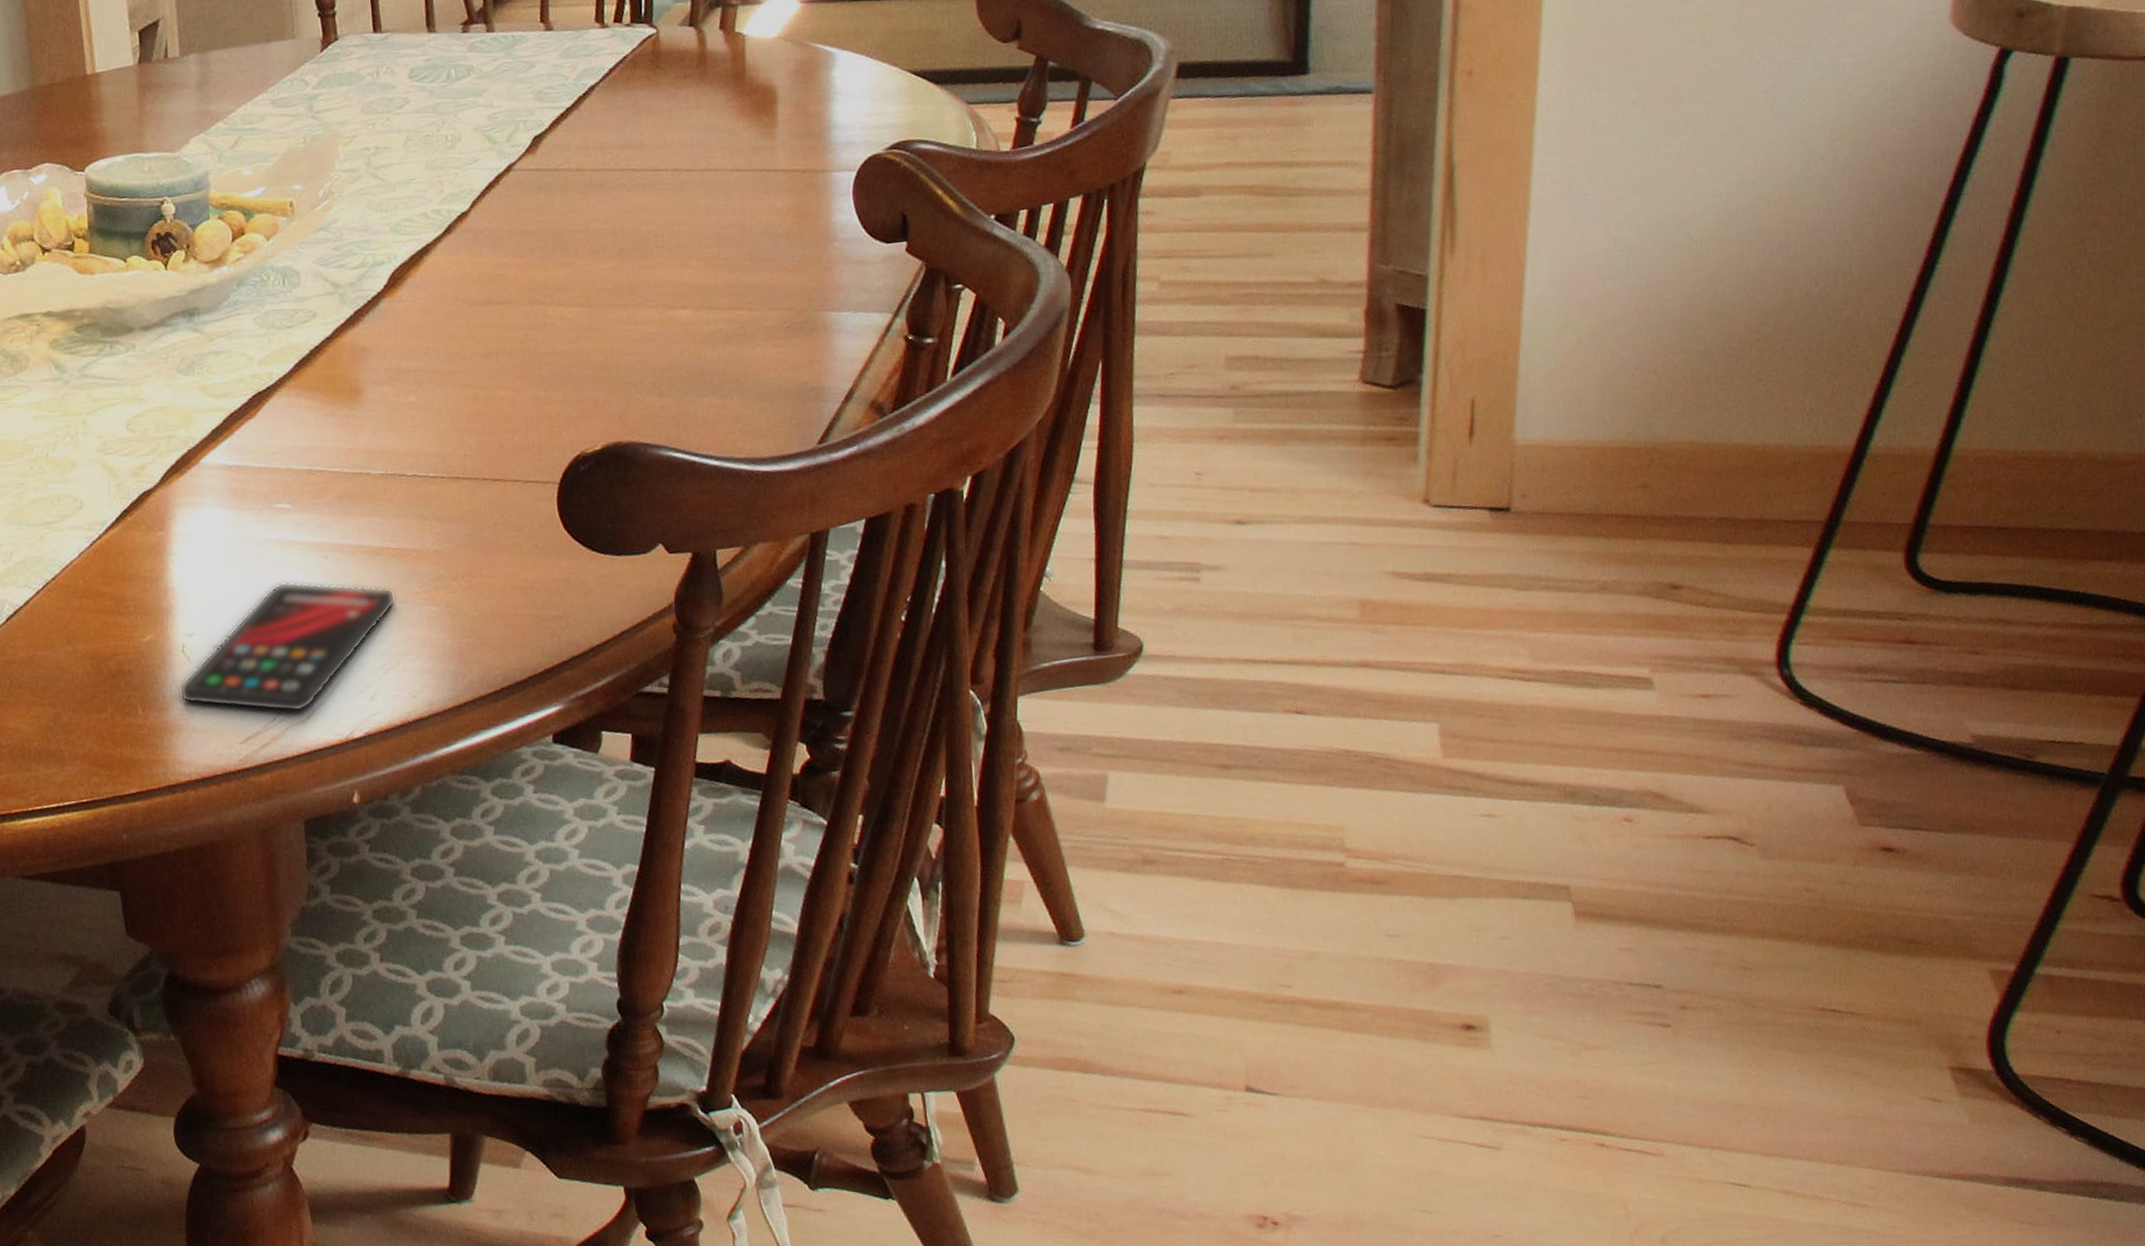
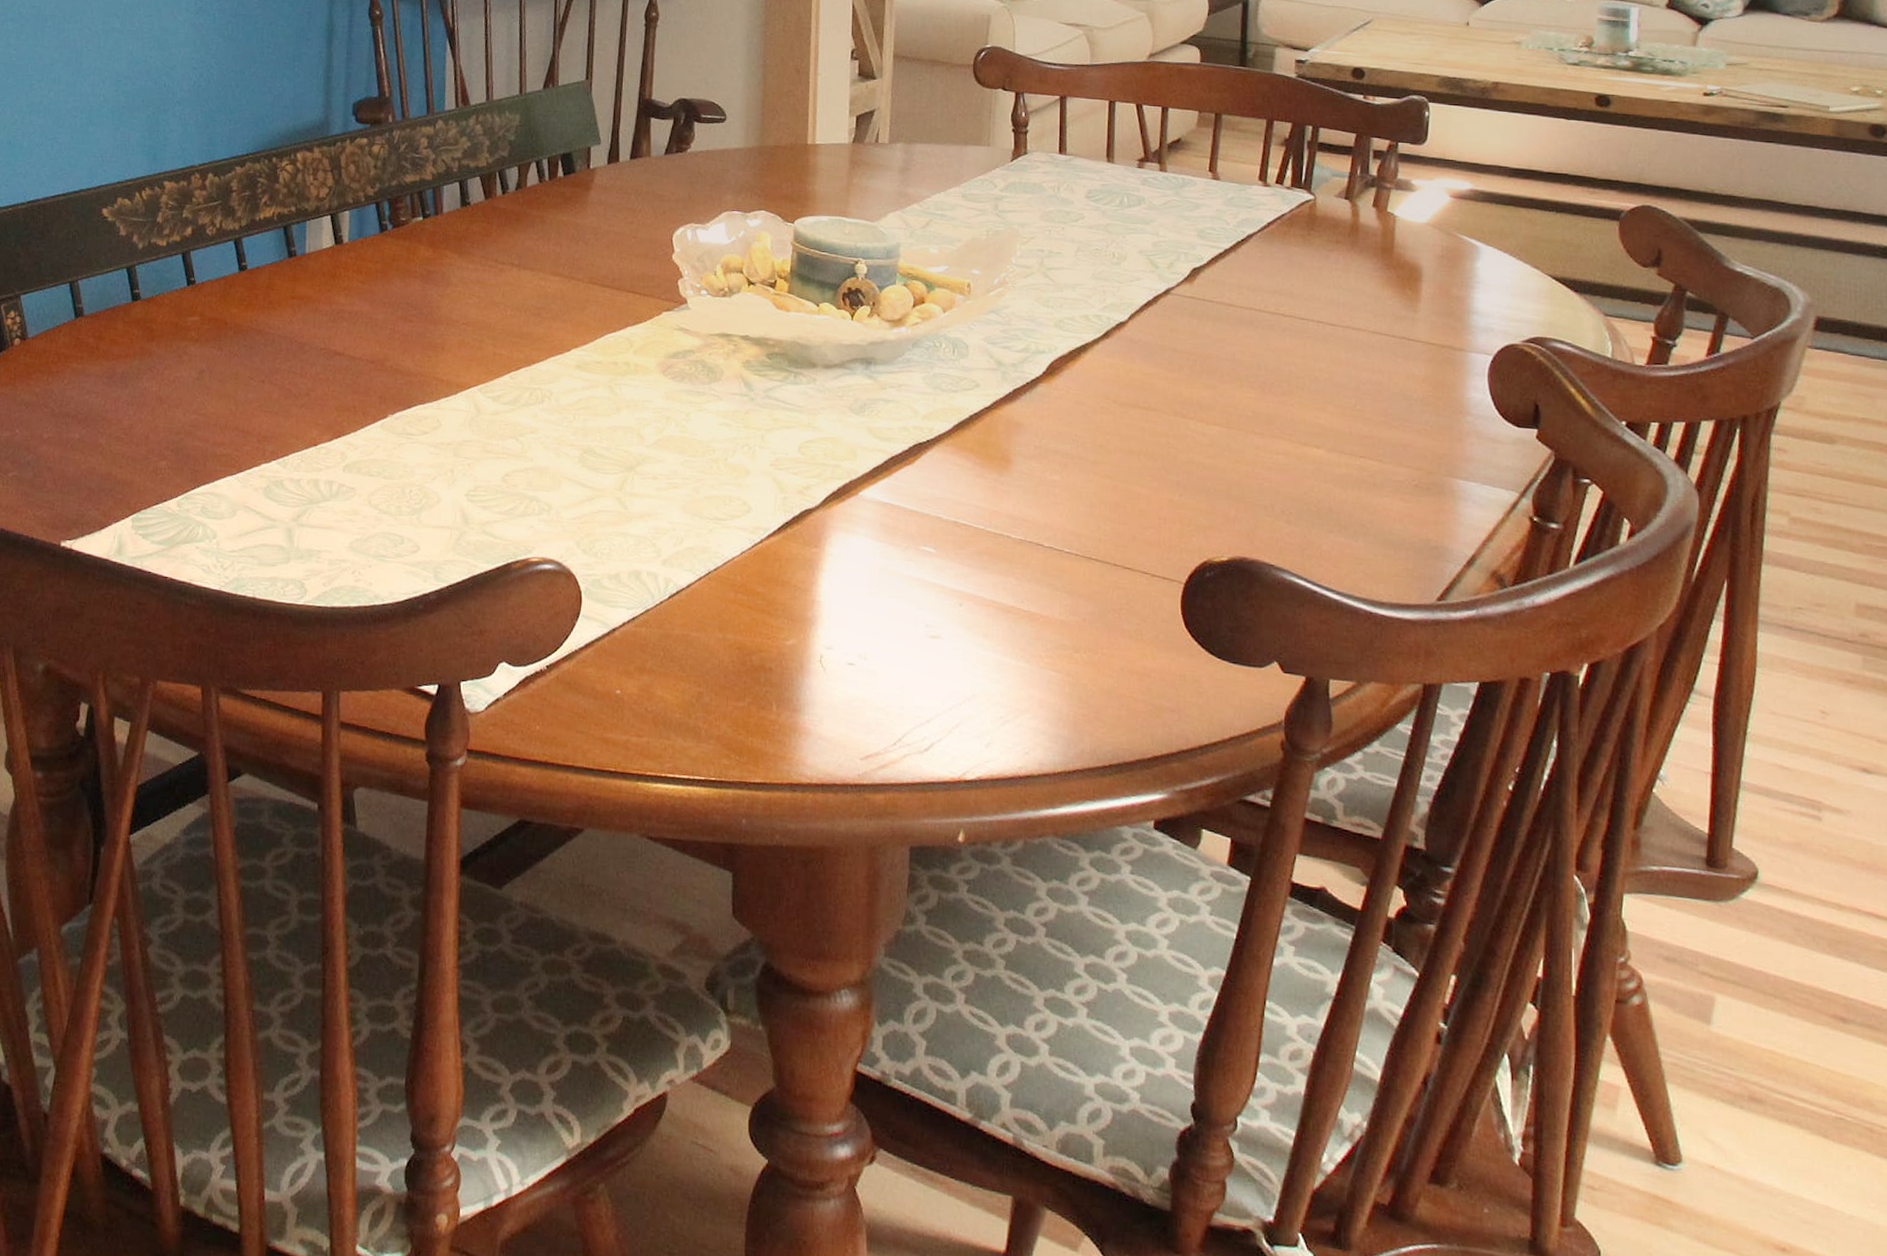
smartphone: present [179,581,396,713] -> none [812,618,1020,743]

